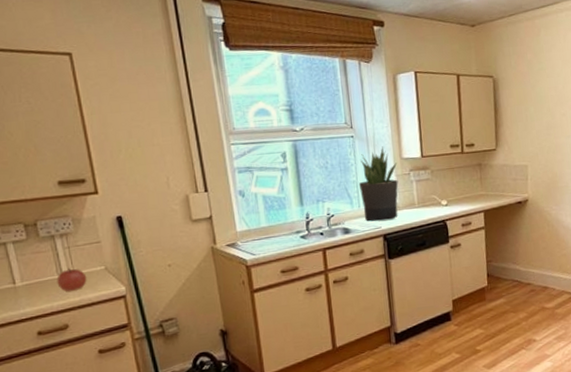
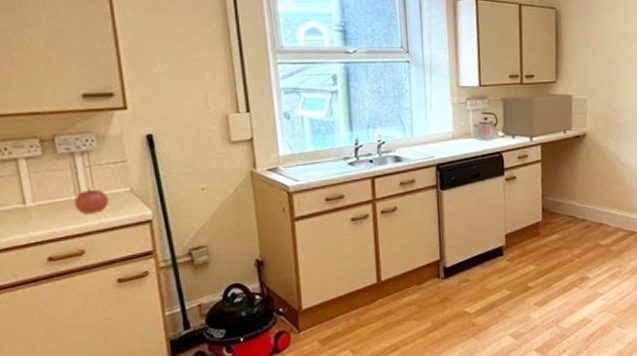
planter: present [358,146,399,222] -> none [412,73,454,151]
kettle: none [417,182,442,211] -> present [473,111,499,142]
microwave: none [443,160,515,209] -> present [500,93,573,141]

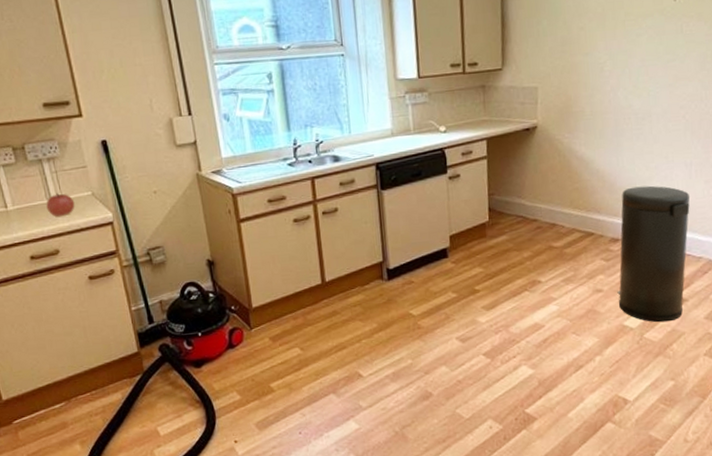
kettle: present [473,111,499,142] -> none [413,105,440,138]
microwave: present [500,93,573,141] -> none [441,82,522,136]

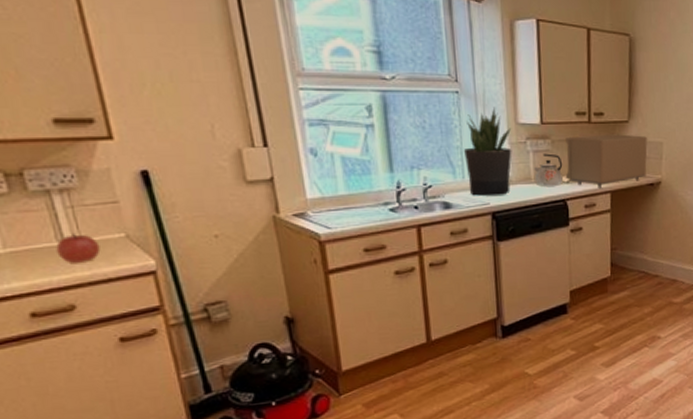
planter: none [349,66,393,150] -> present [463,107,512,197]
kettle: none [413,105,440,138] -> present [534,153,563,188]
microwave: none [441,82,522,136] -> present [565,134,648,188]

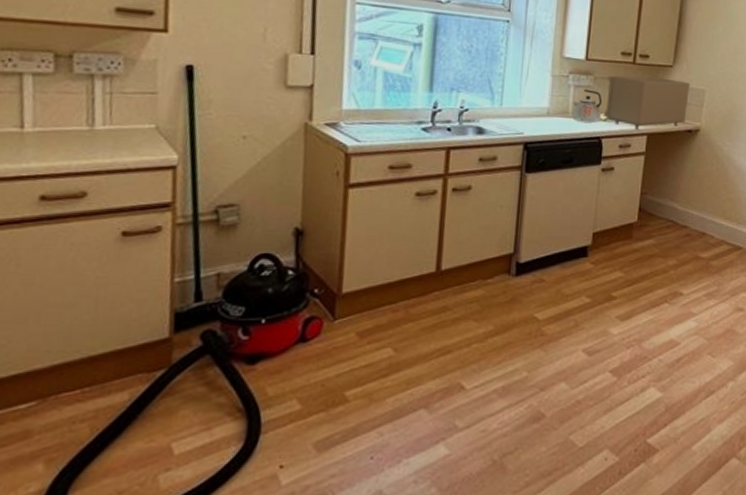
fruit: present [56,232,101,265] -> none [83,119,128,151]
planter: present [463,107,512,197] -> none [505,39,555,127]

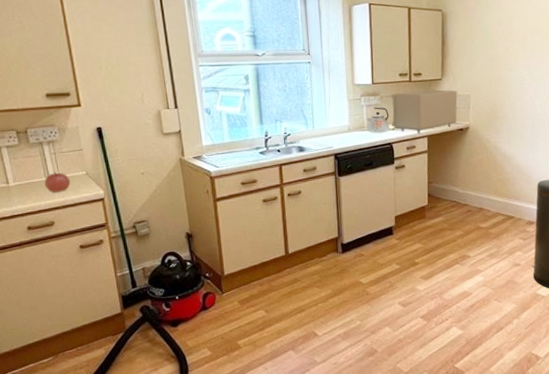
fruit: none [83,119,128,151] -> present [44,171,71,193]

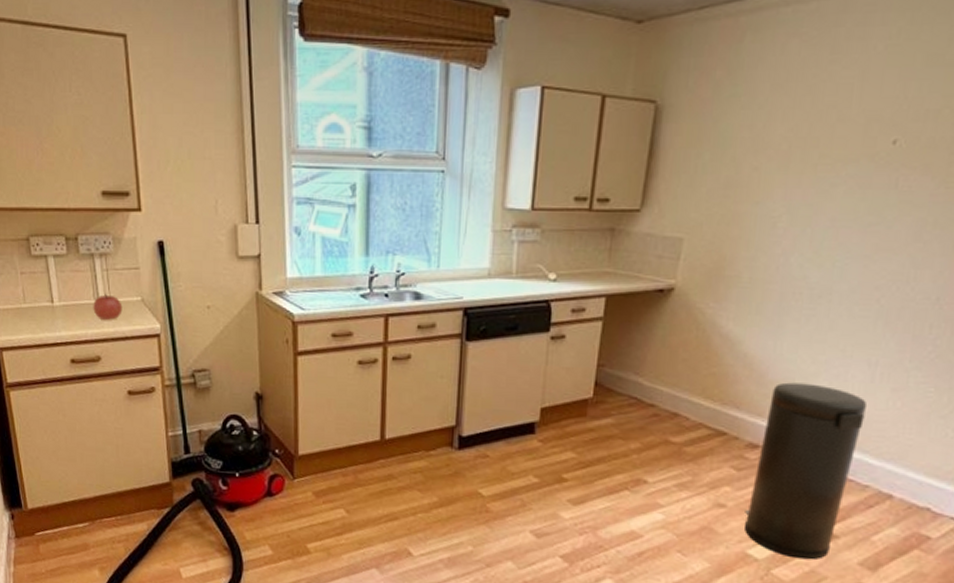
kettle: present [366,107,389,134] -> none [515,245,552,285]
microwave: present [391,89,458,133] -> none [552,225,663,290]

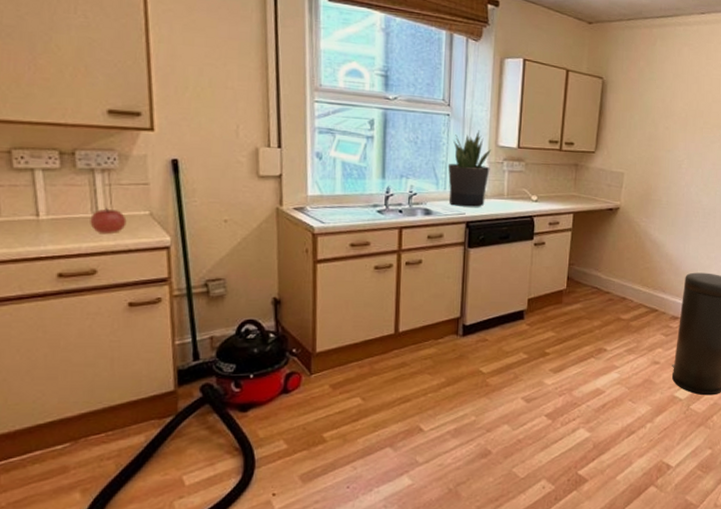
planter: none [441,189,496,291] -> present [447,130,491,208]

